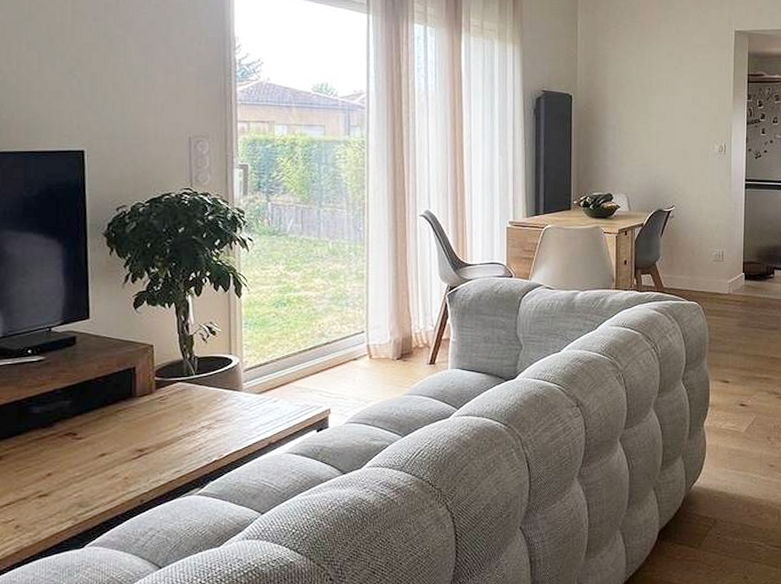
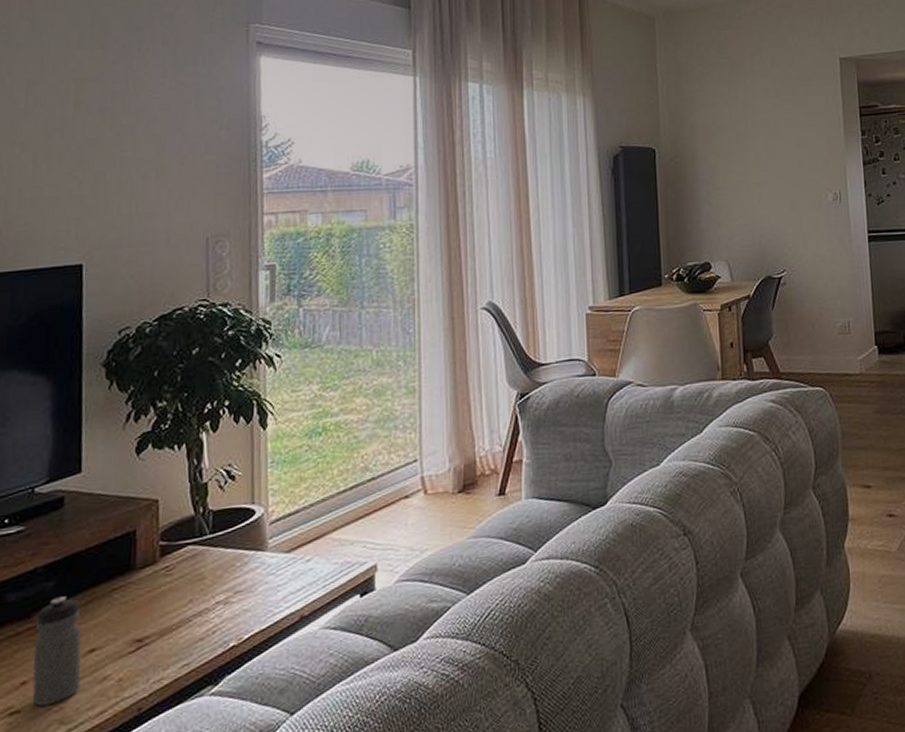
water bottle: none [56,413,95,492] -> present [32,596,82,706]

